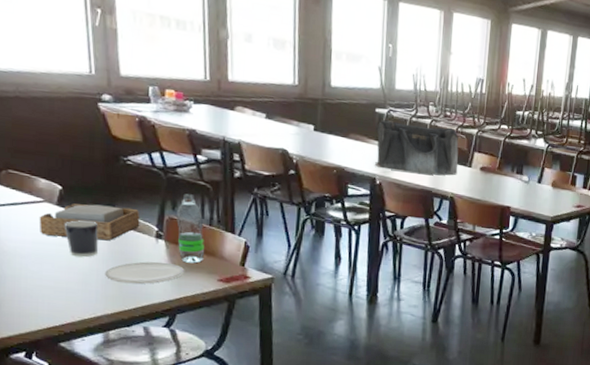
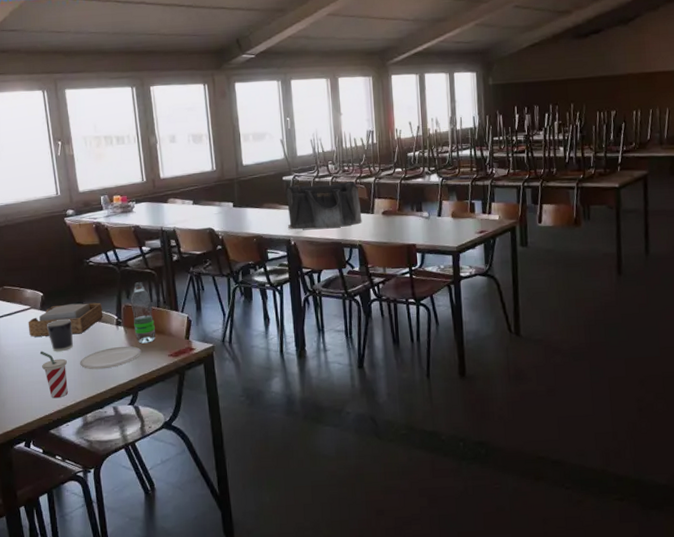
beverage cup: none [52,252,88,308] -> present [39,351,68,398]

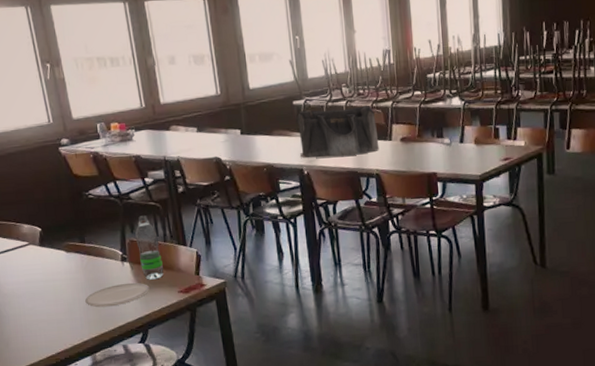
napkin holder: present [28,302,103,337] -> none [27,237,107,275]
beverage cup: present [39,351,68,398] -> none [42,288,75,337]
mug: present [46,318,73,351] -> none [47,255,77,289]

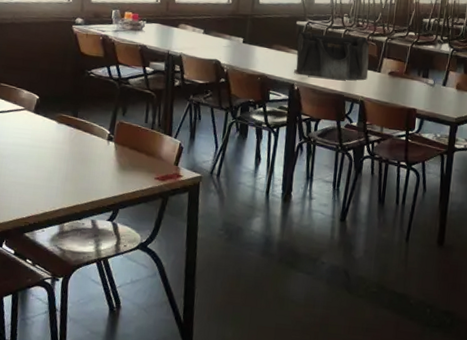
plate: present [85,282,150,308] -> none [65,161,129,182]
bottle: present [135,215,164,280] -> none [124,101,147,163]

